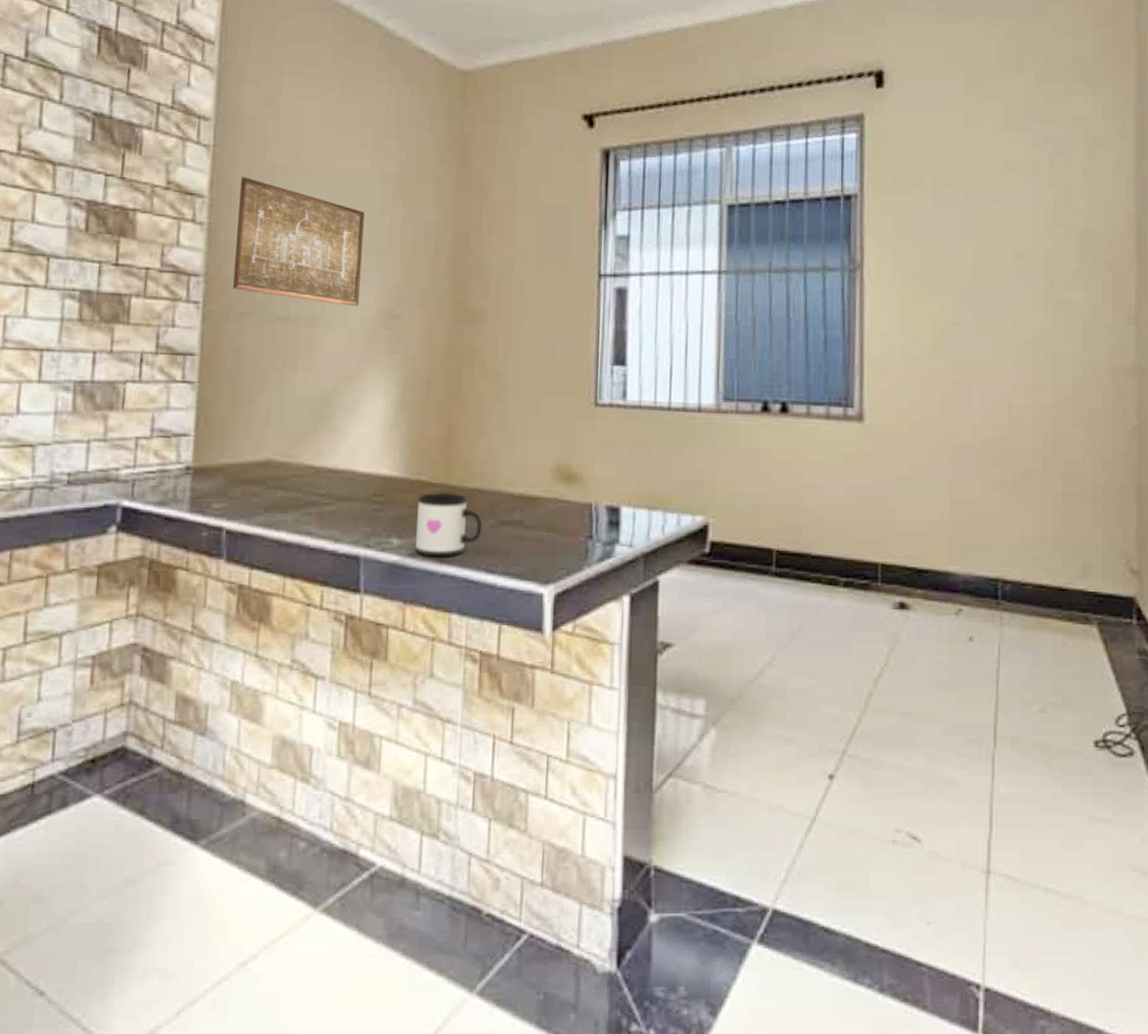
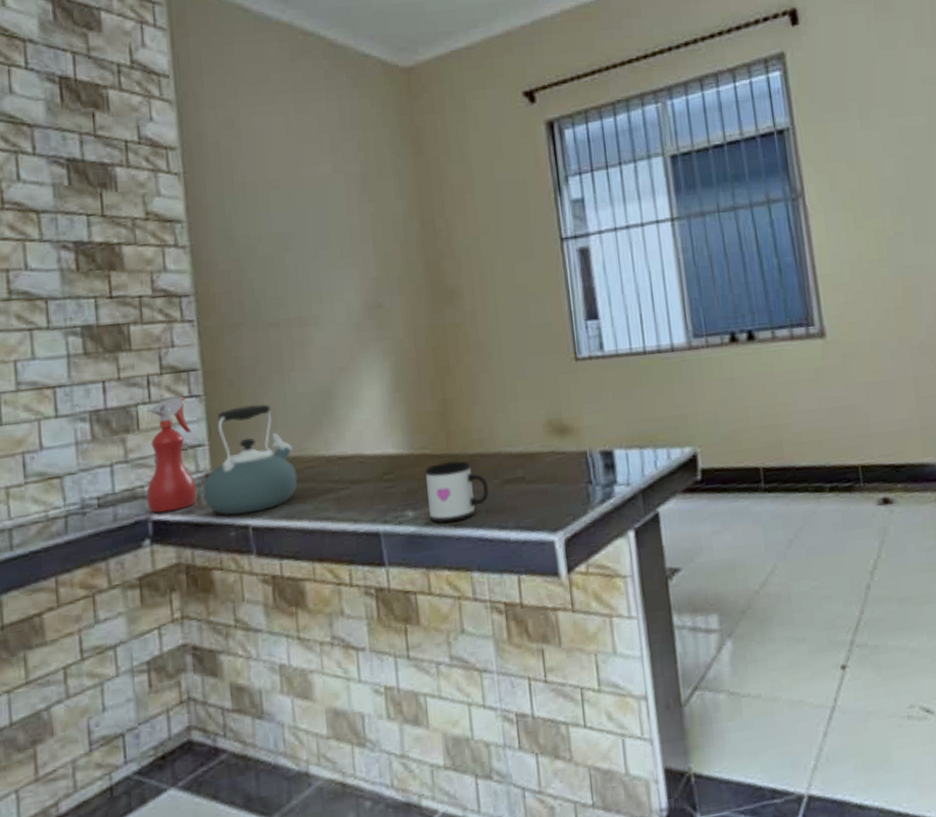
spray bottle: none [119,380,179,500] -> present [146,396,197,513]
kettle: none [179,399,283,515] -> present [202,404,298,515]
wall art: present [233,176,364,307] -> none [214,197,342,304]

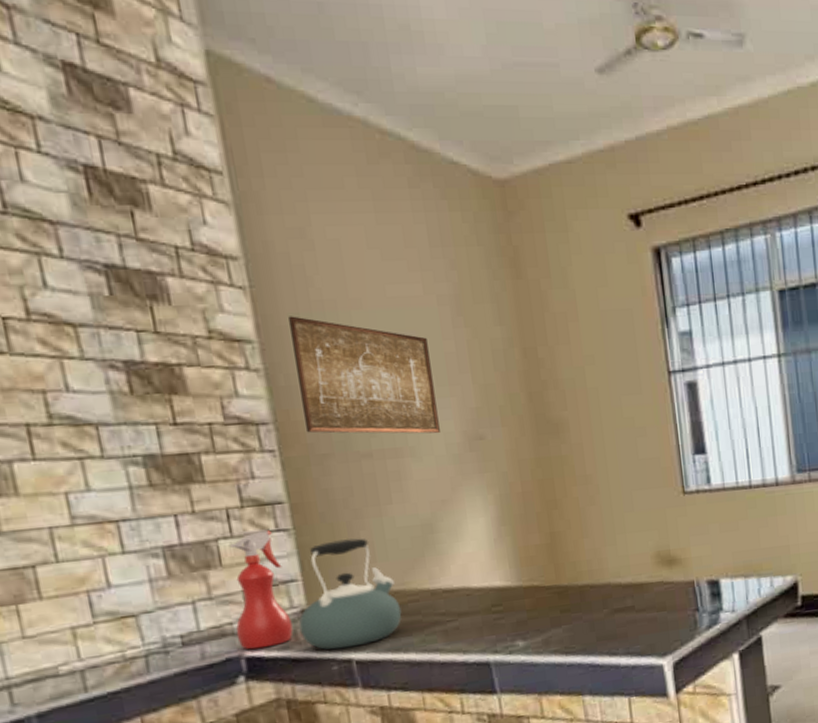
wall art: none [214,197,342,304] -> present [288,316,440,434]
mug: present [425,460,489,523] -> none [535,591,599,651]

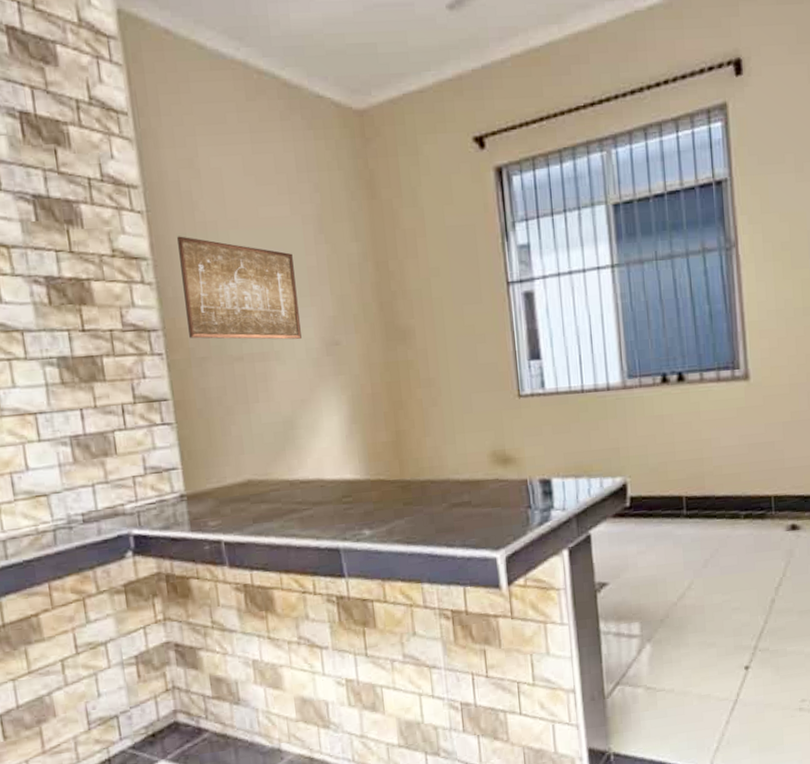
spray bottle: present [229,530,293,650] -> none [123,424,173,529]
kettle: present [298,538,402,650] -> none [177,432,265,531]

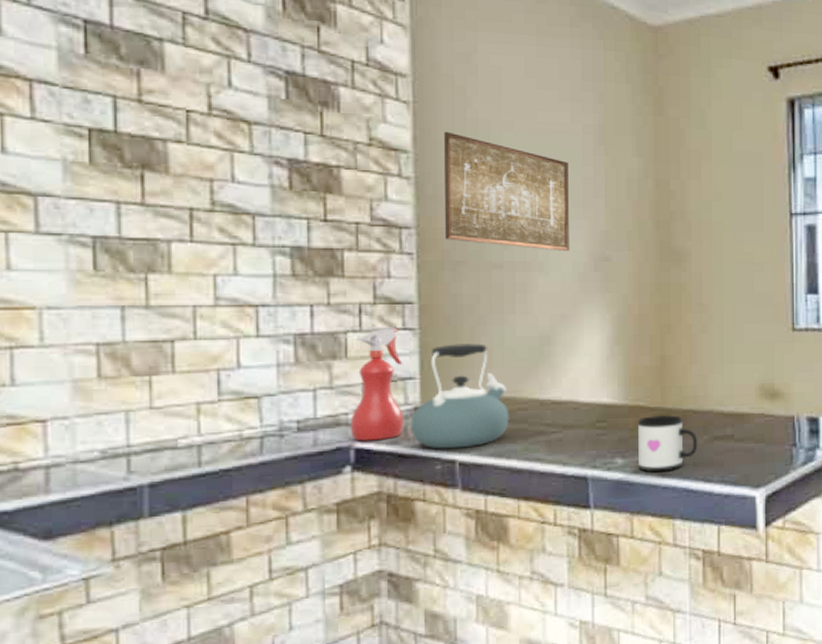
spray bottle: none [123,424,173,529] -> present [350,328,404,441]
kettle: none [177,432,265,531] -> present [410,342,510,449]
mug: none [381,486,439,541] -> present [638,414,698,472]

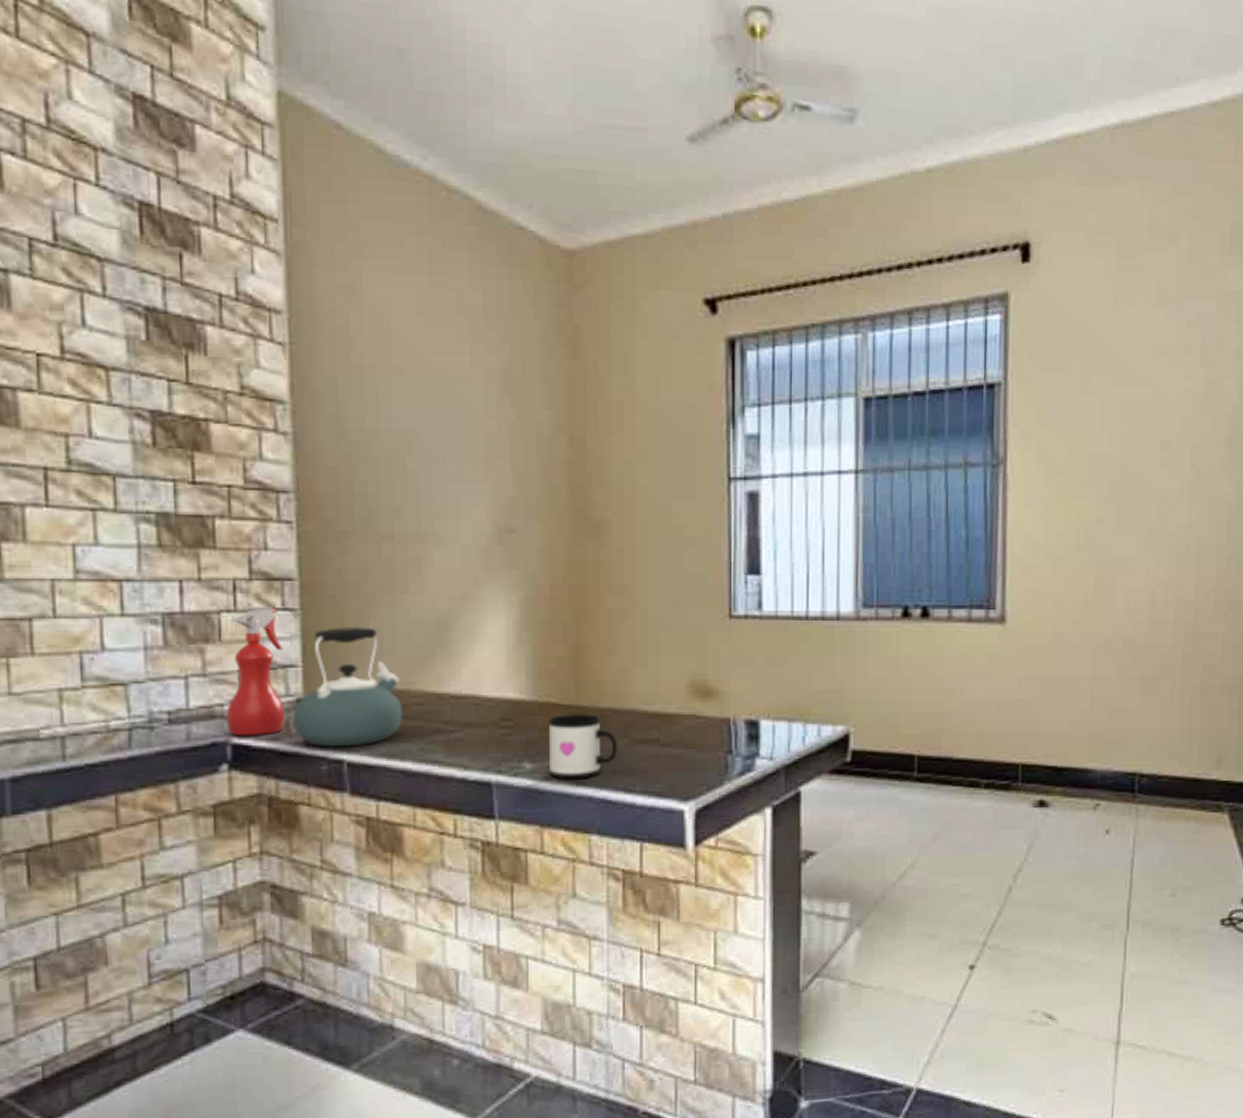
wall art: present [444,131,569,252] -> none [325,378,470,522]

